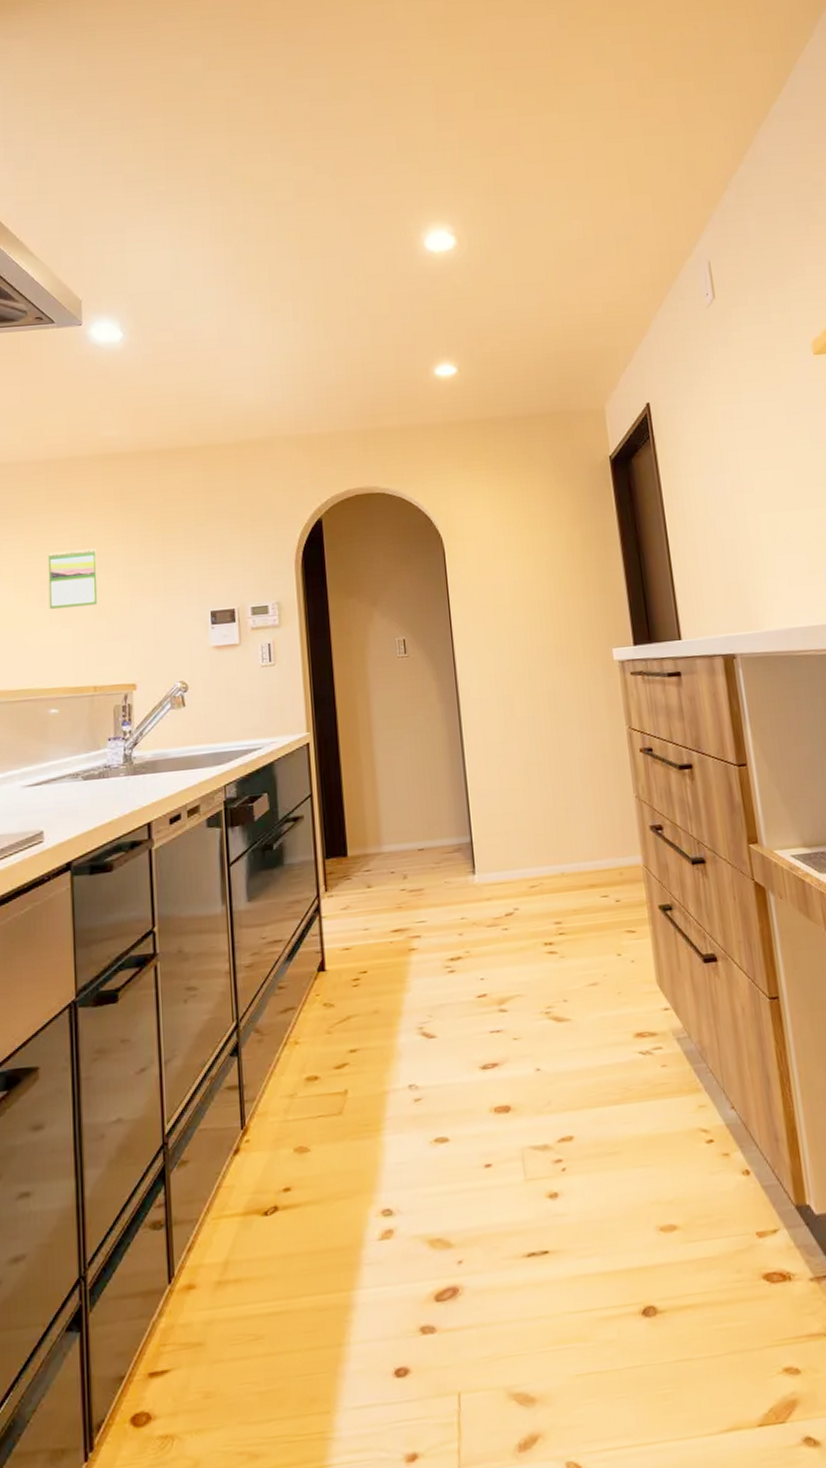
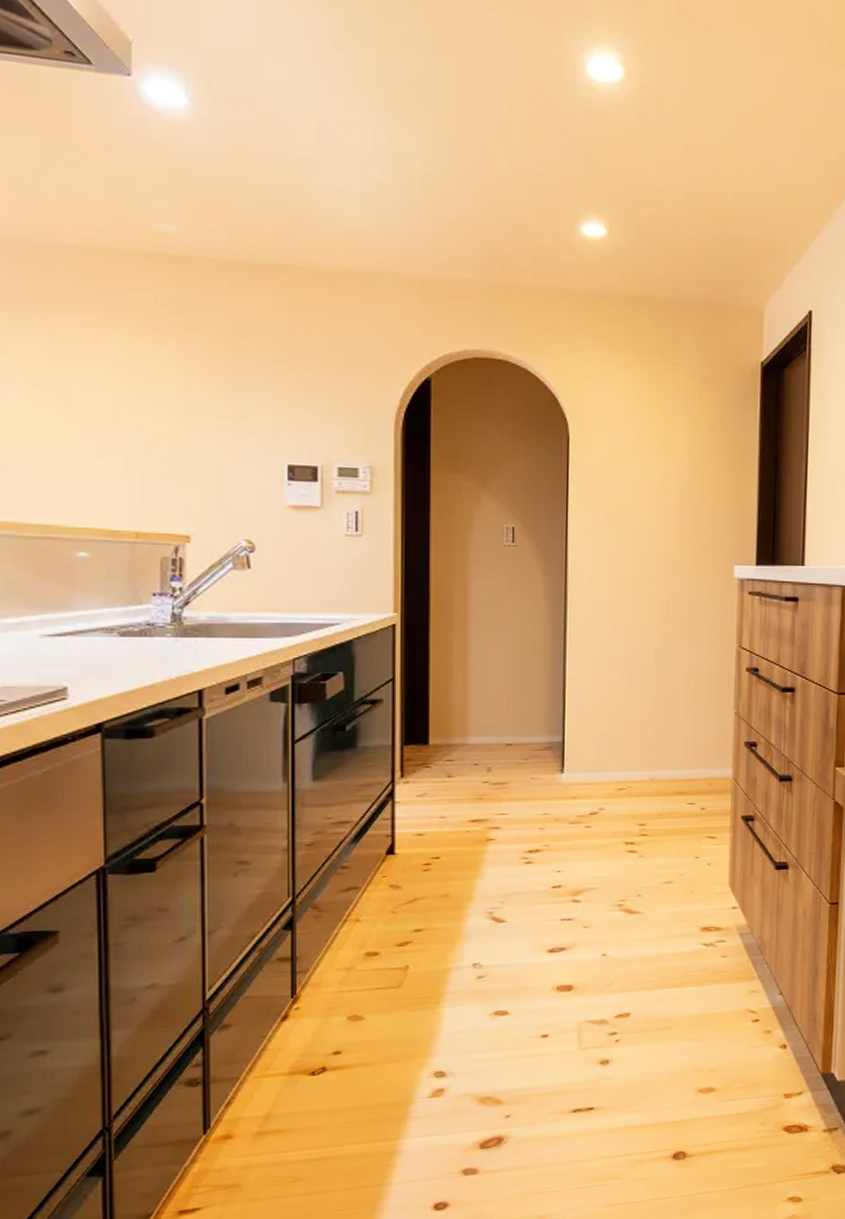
calendar: present [48,548,98,609] -> none [77,365,144,437]

